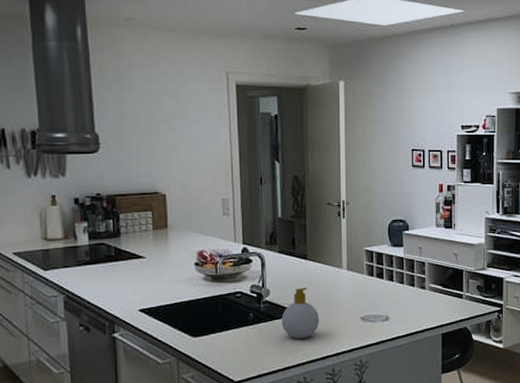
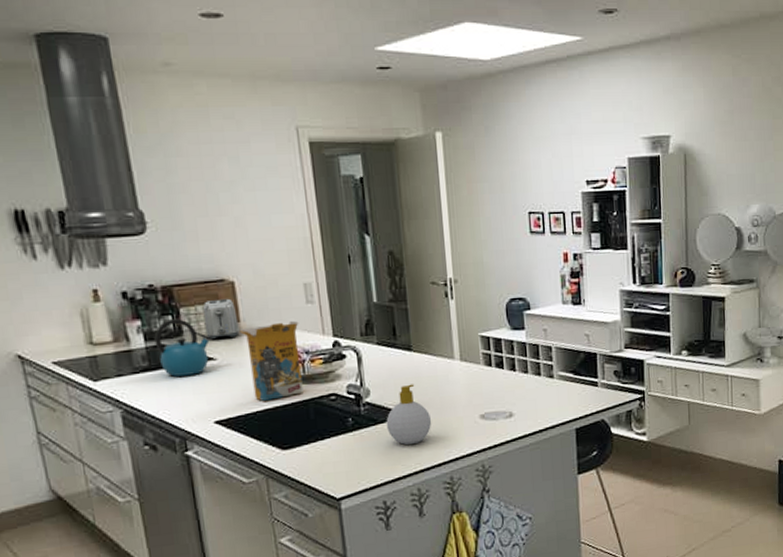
kettle: none [97,223,143,270] -> present [154,319,211,377]
toaster: none [138,208,166,242] -> present [202,298,240,340]
cereal box: none [166,230,216,295] -> present [239,321,304,401]

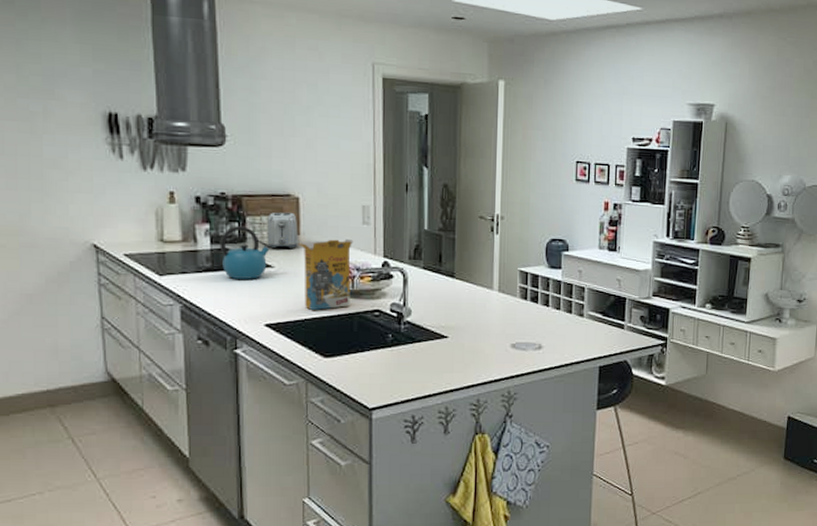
soap bottle: present [386,384,432,445] -> none [423,308,466,364]

